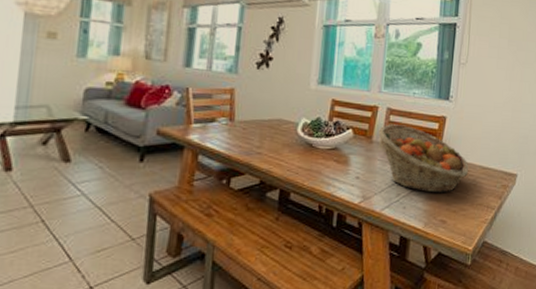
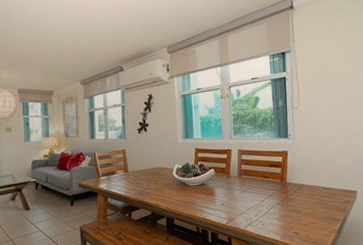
fruit basket: present [378,124,469,194] -> none [234,161,313,212]

